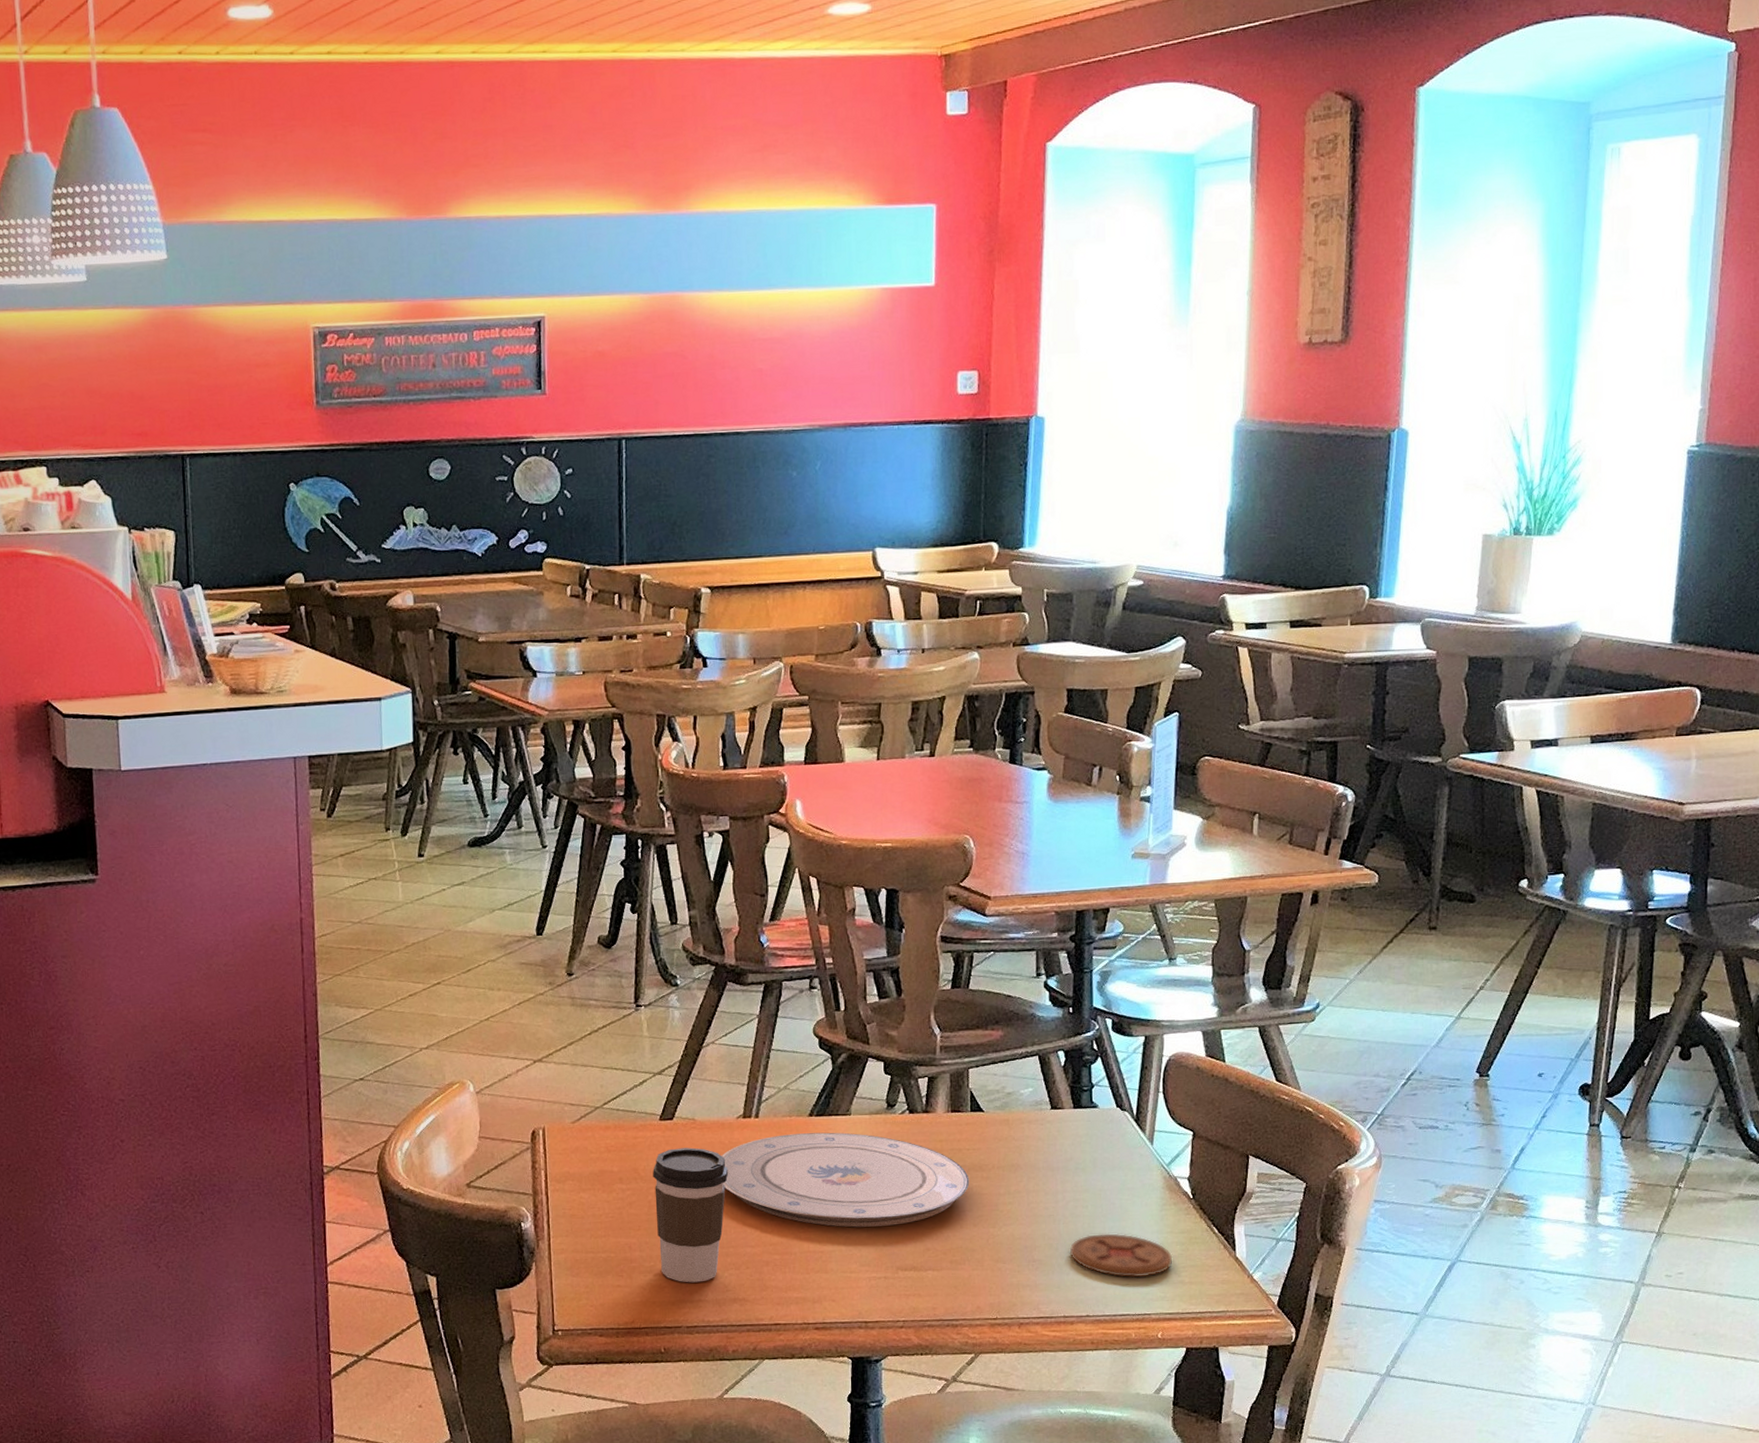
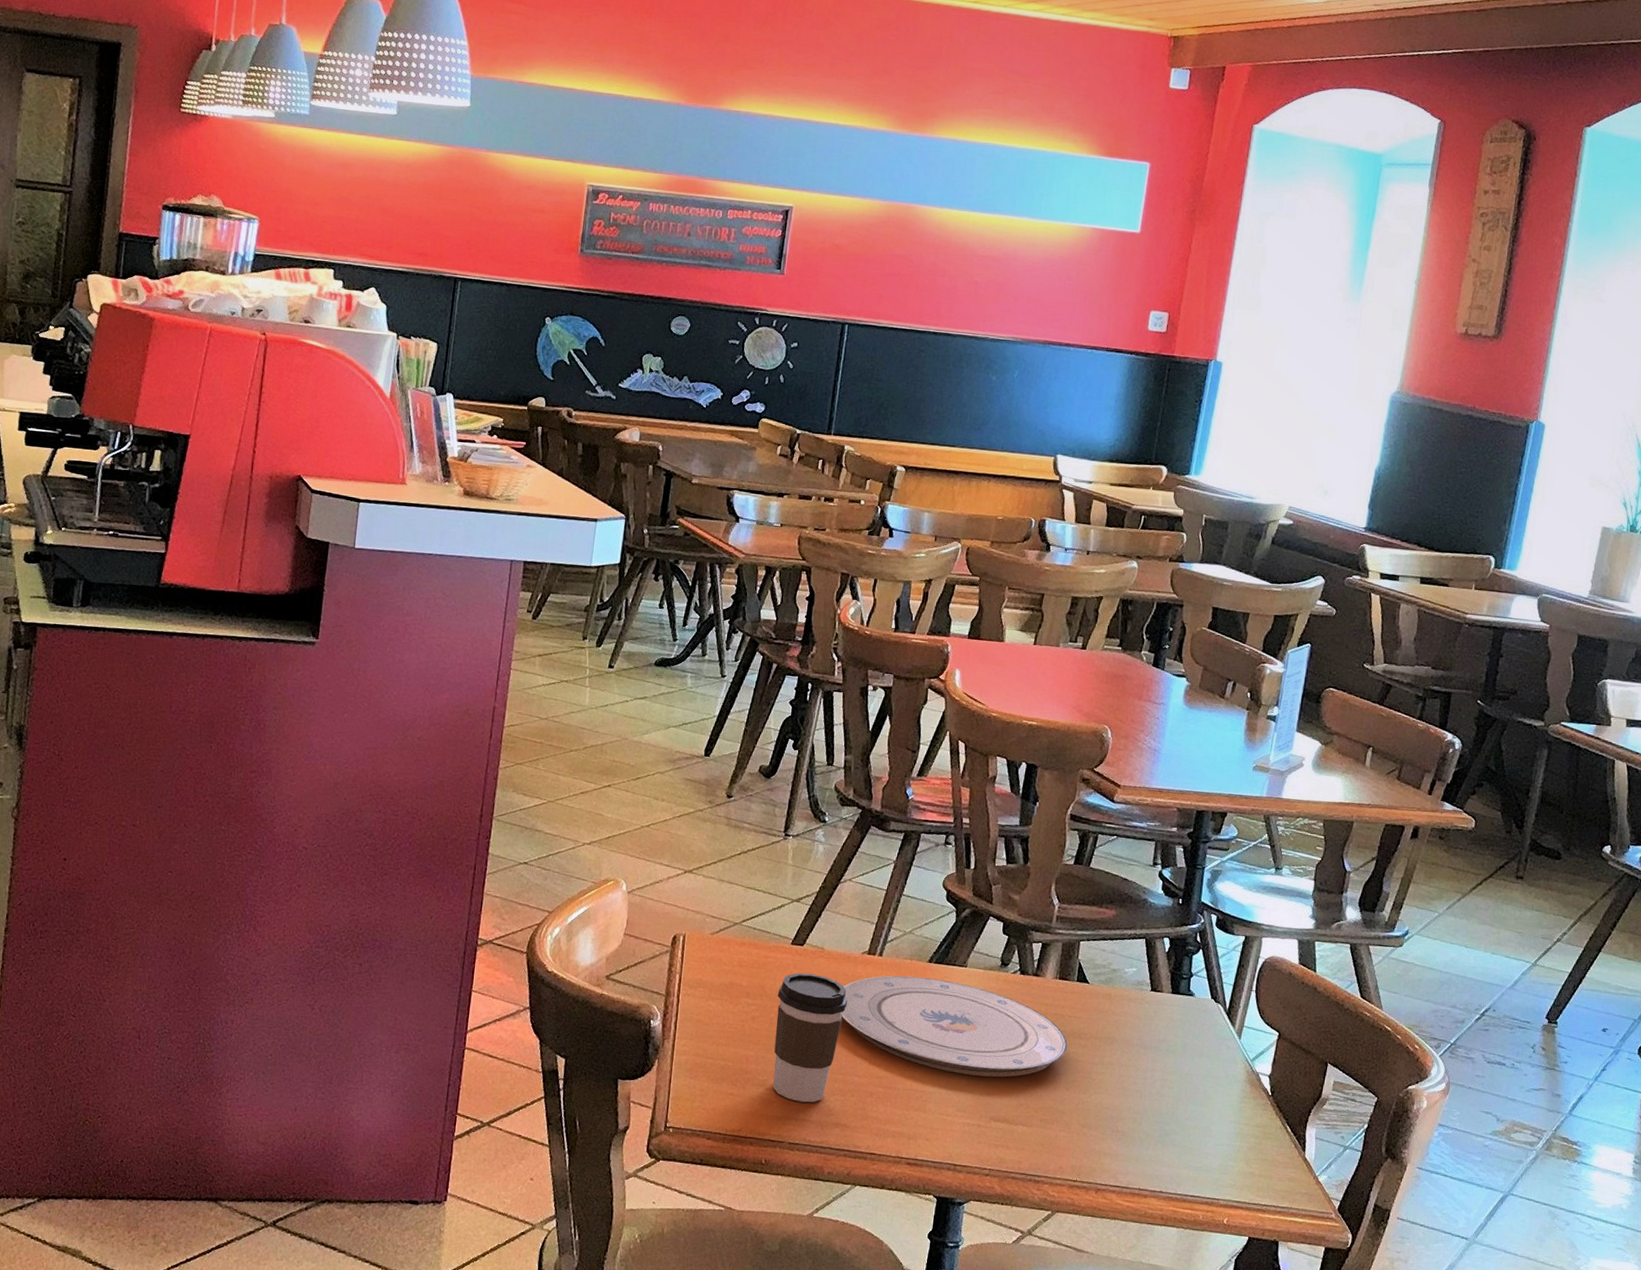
coaster: present [1069,1233,1173,1278] -> none [1151,1114,1247,1164]

